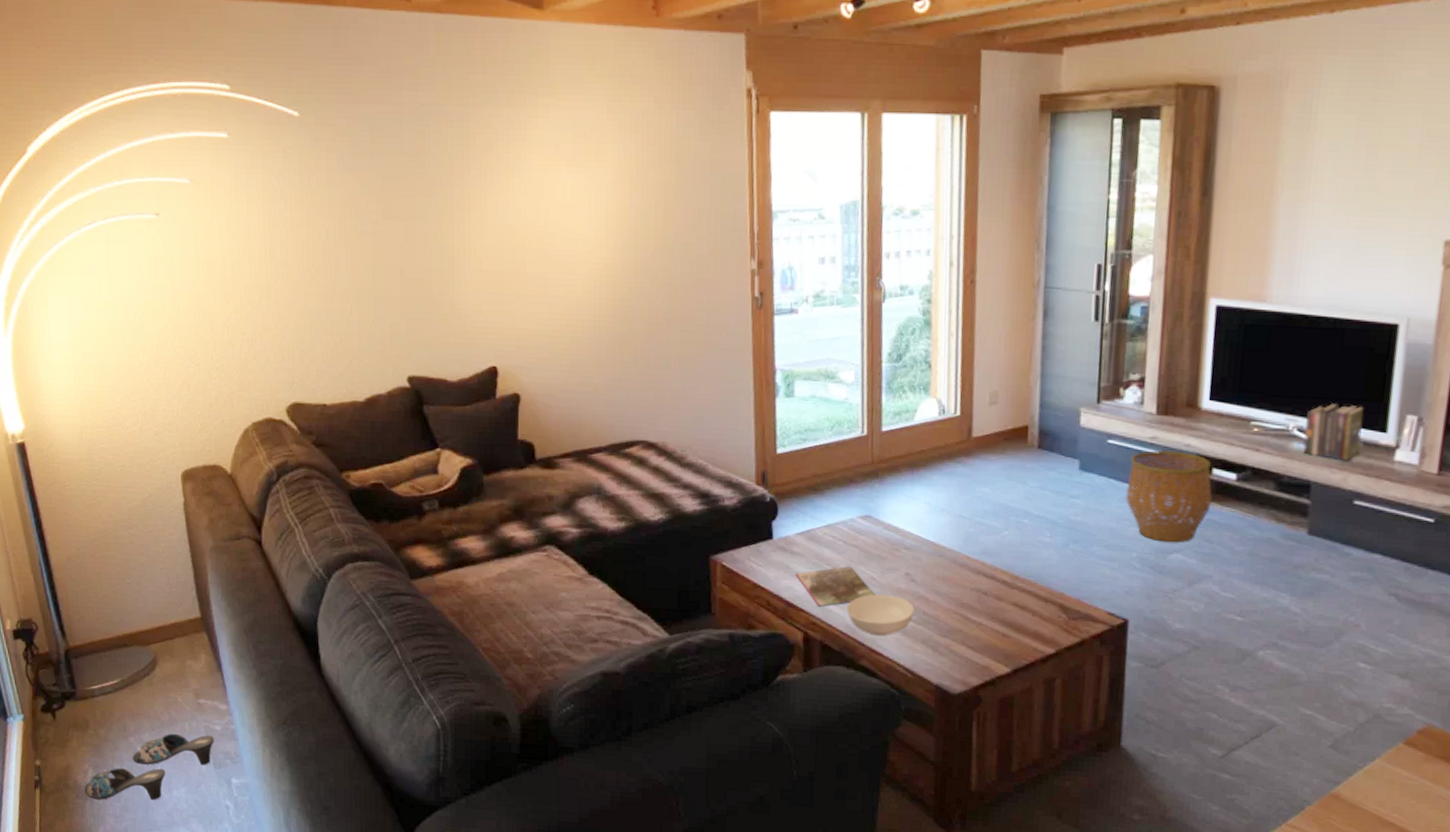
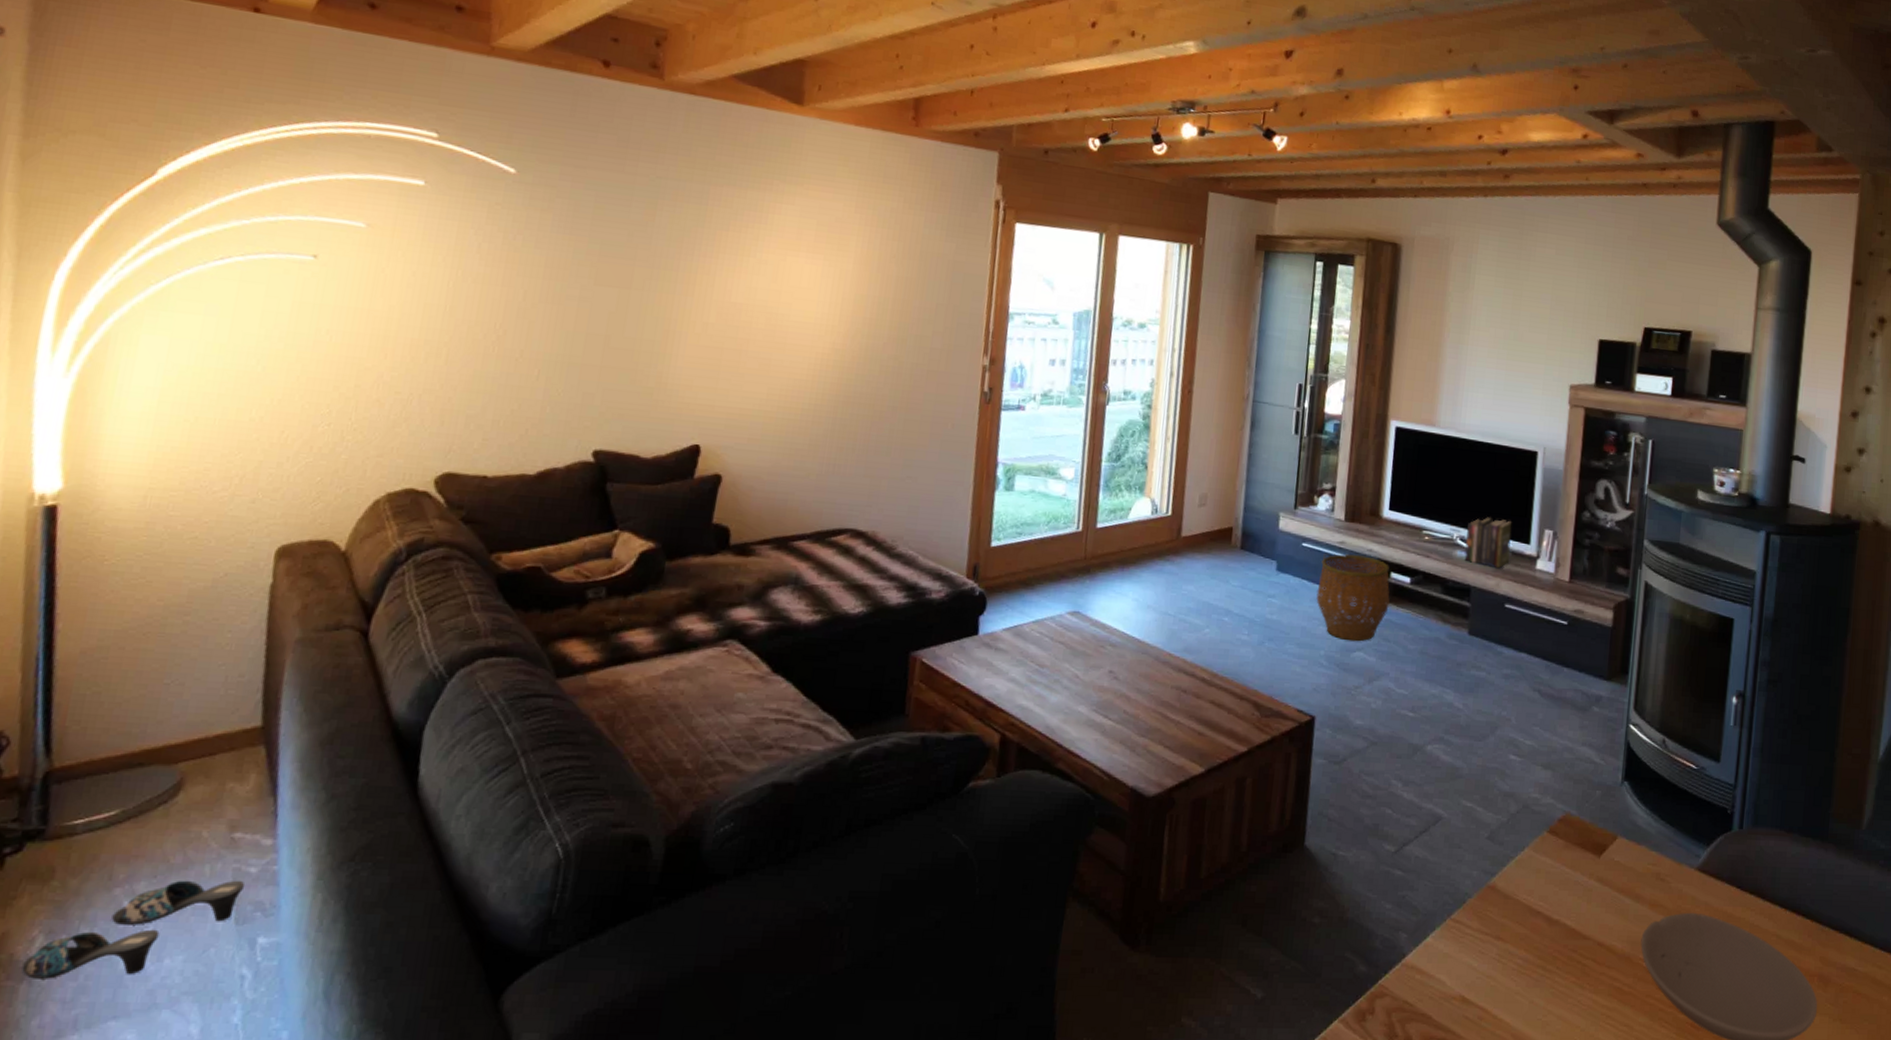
magazine: present [796,566,875,607] -> none [998,663,1078,707]
bowl: present [846,594,915,636] -> none [1047,692,1116,737]

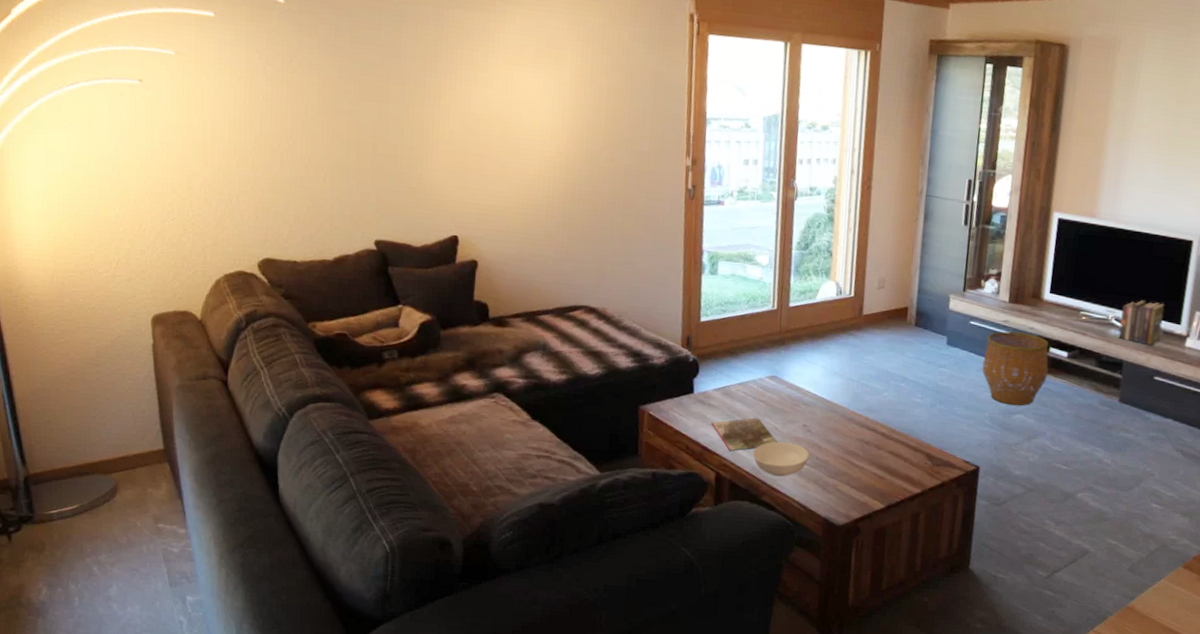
slippers: present [22,880,246,979] -> none [37,554,172,617]
magazine: none [998,663,1078,707] -> present [712,418,778,452]
bowl: none [1047,692,1116,737] -> present [753,441,809,477]

